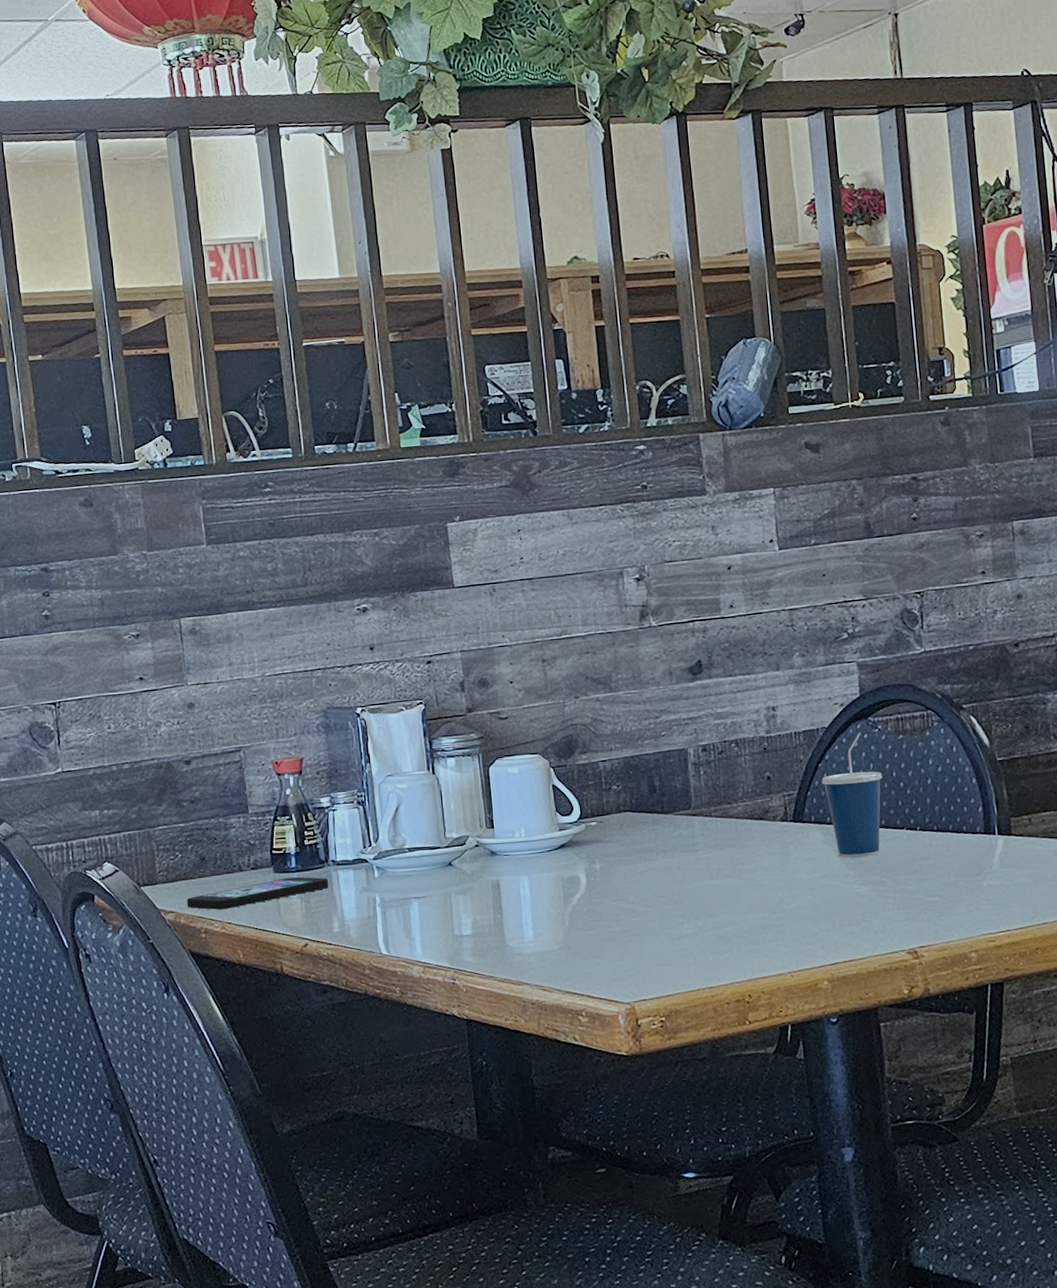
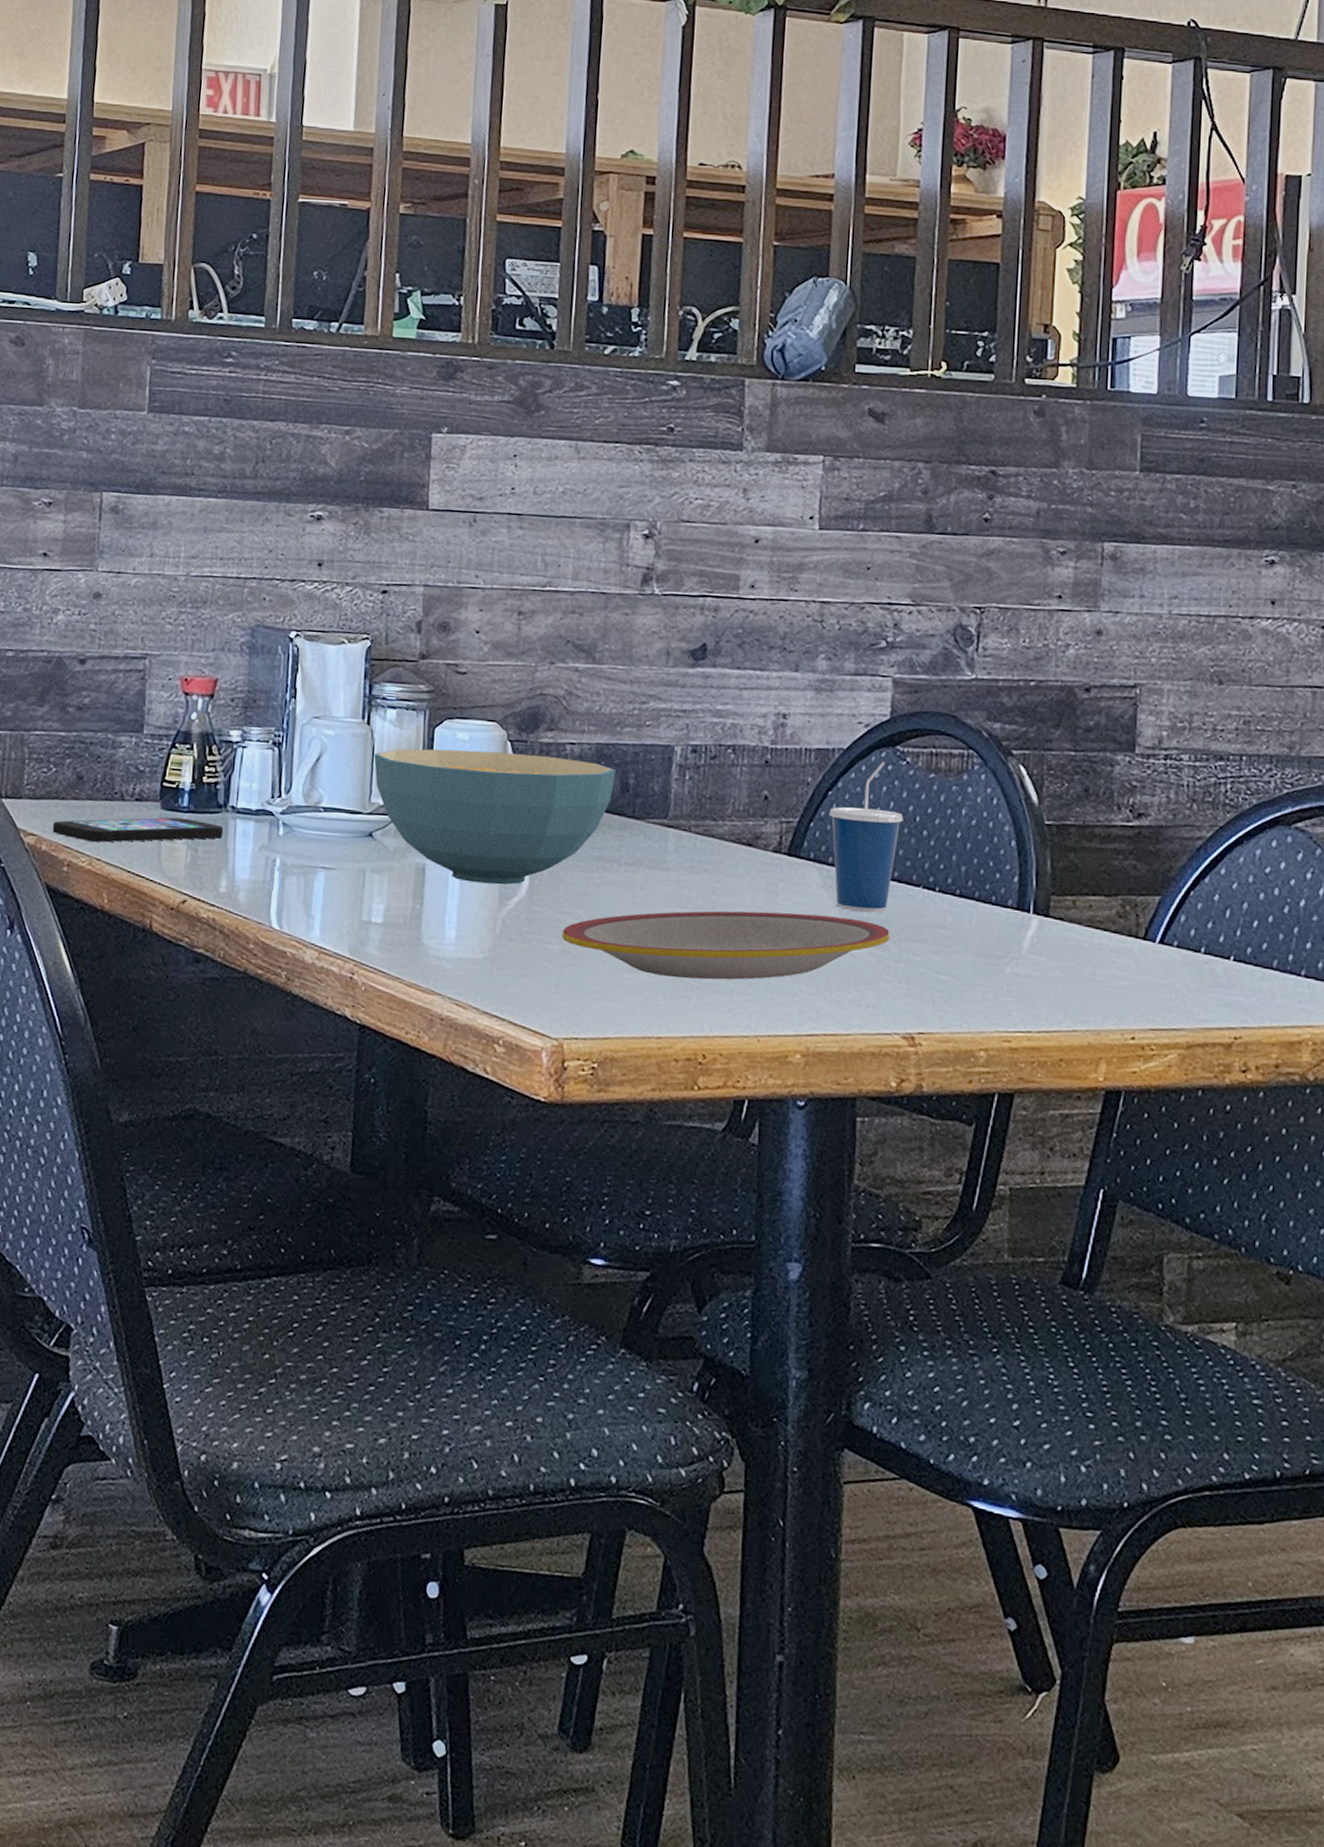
cereal bowl: none [442,773,644,889] -> present [373,749,616,885]
plate: none [619,864,886,938] -> present [561,911,890,980]

